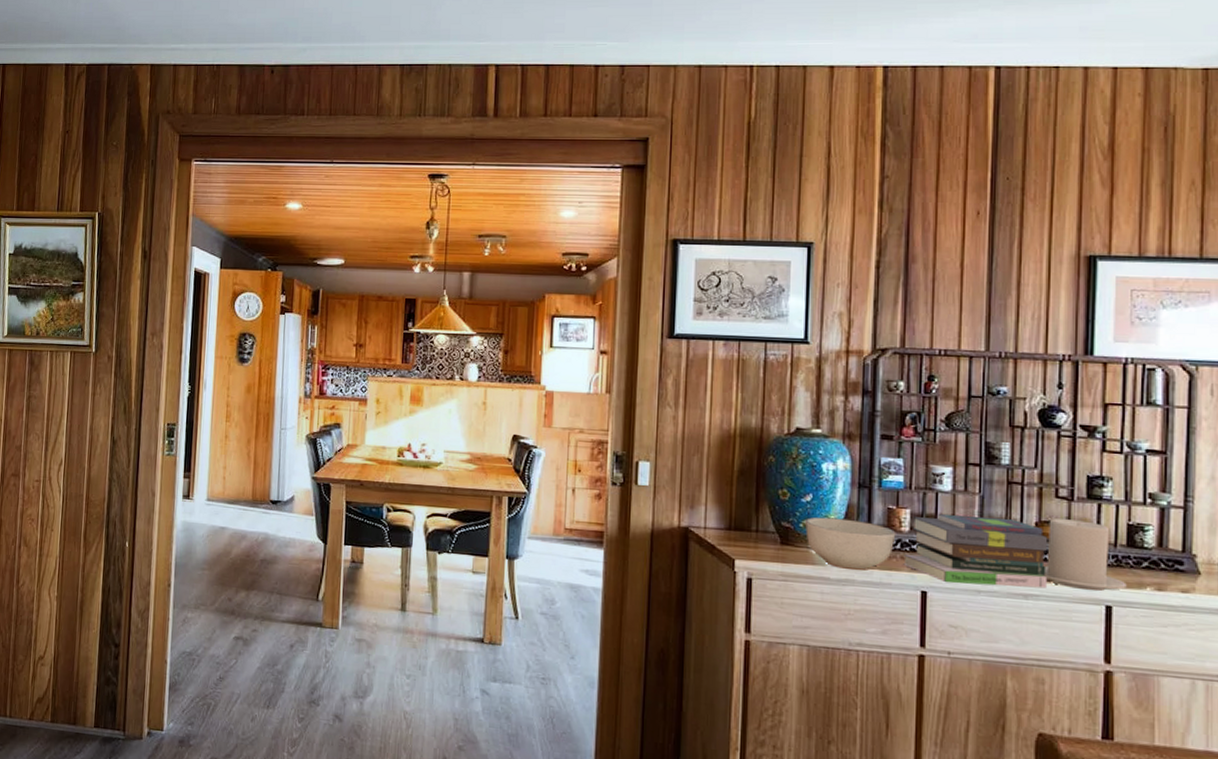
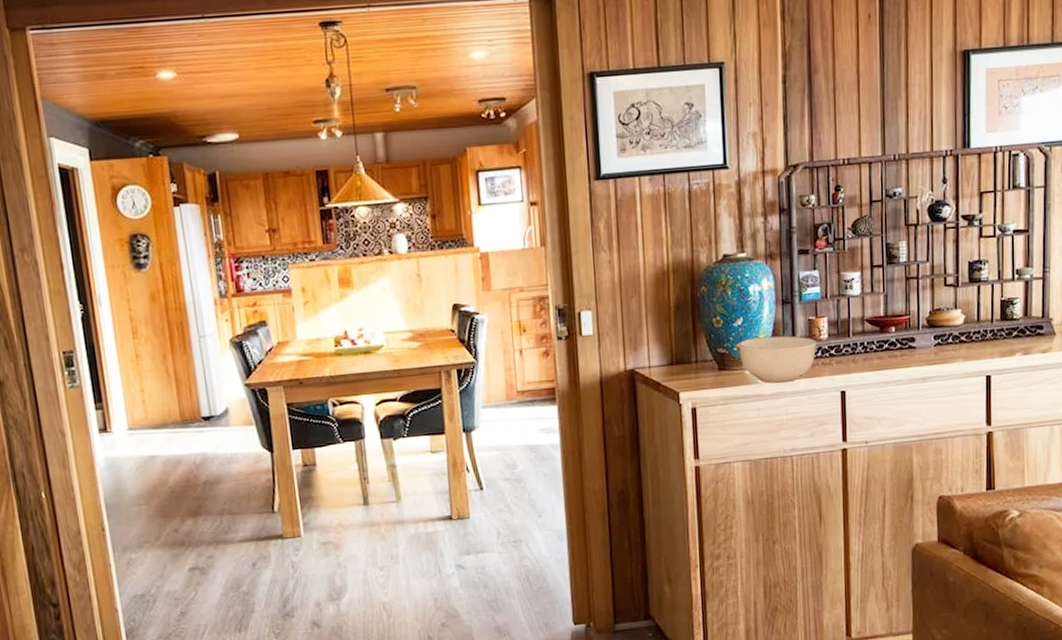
books: present [903,514,1048,589] -> none [824,311,941,380]
candle: present [1043,518,1127,592] -> none [937,303,1001,366]

